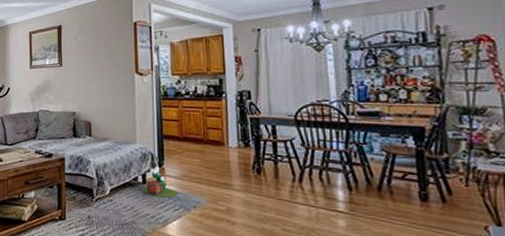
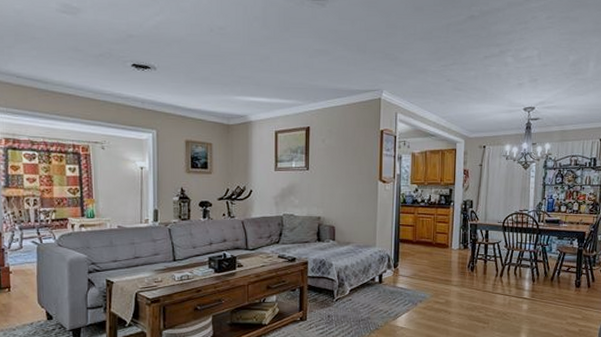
plant pot: present [142,166,178,197] -> none [378,267,408,294]

